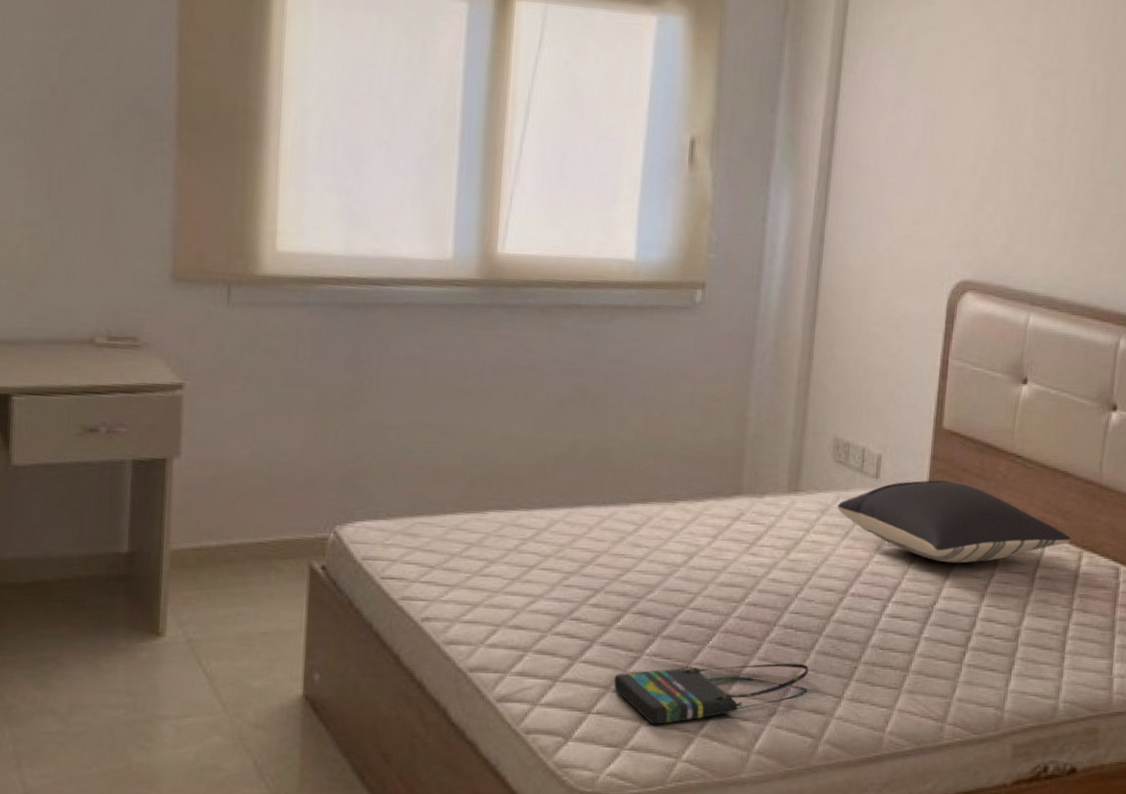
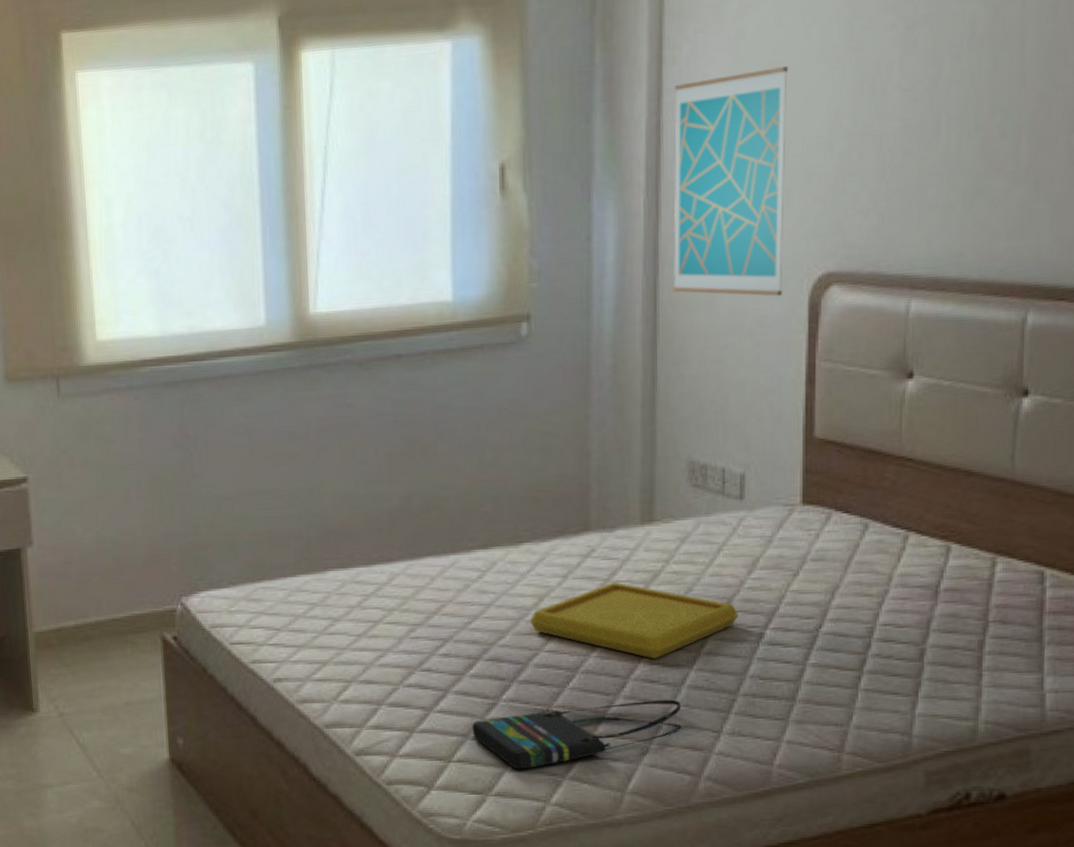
serving tray: none [678,546,866,623] -> present [529,582,739,659]
wall art: none [833,91,946,296] -> present [672,66,788,296]
pillow: present [838,480,1071,564] -> none [699,494,981,583]

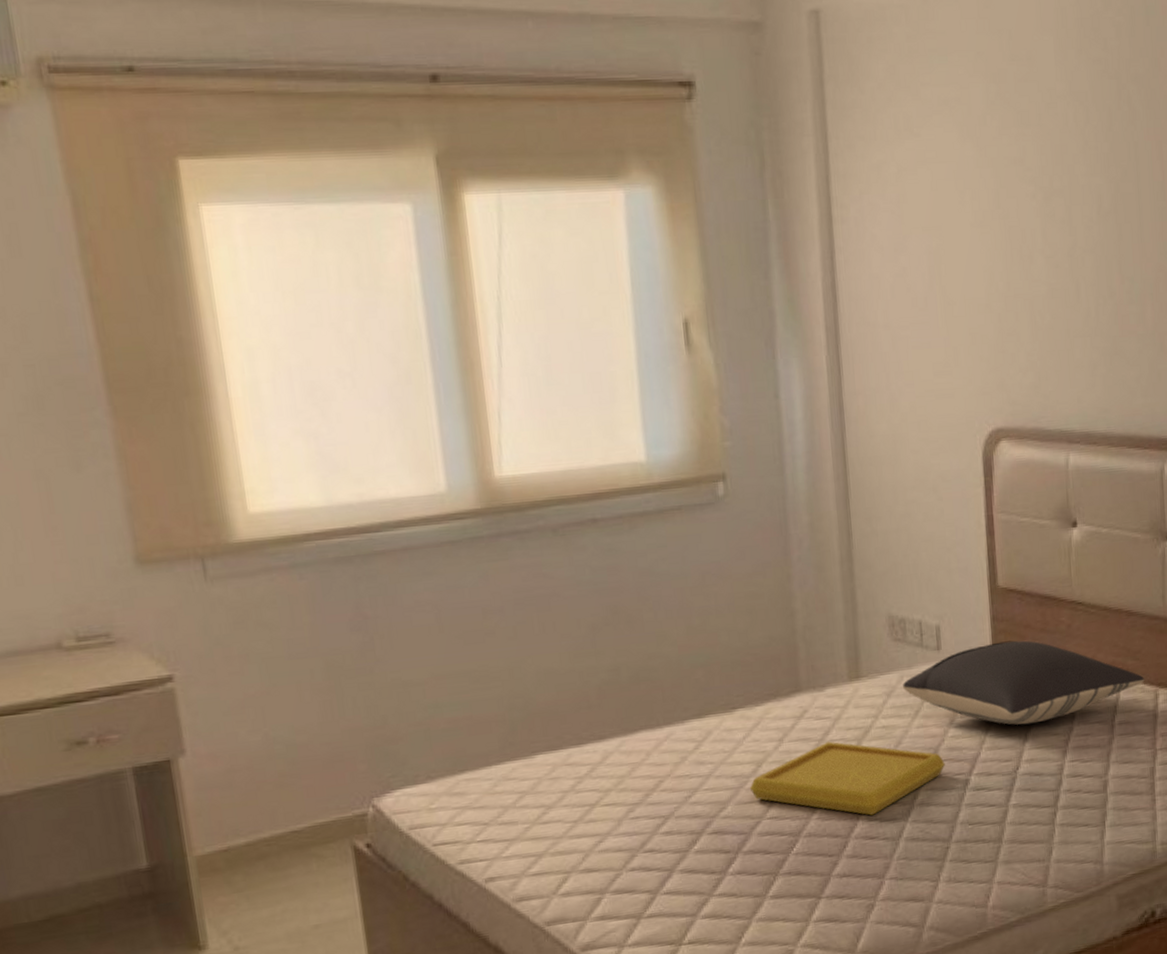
tote bag: present [472,699,681,770] -> none [700,853,902,944]
wall art: present [672,66,788,296] -> none [846,230,960,452]
pillow: none [699,494,981,583] -> present [903,640,1145,725]

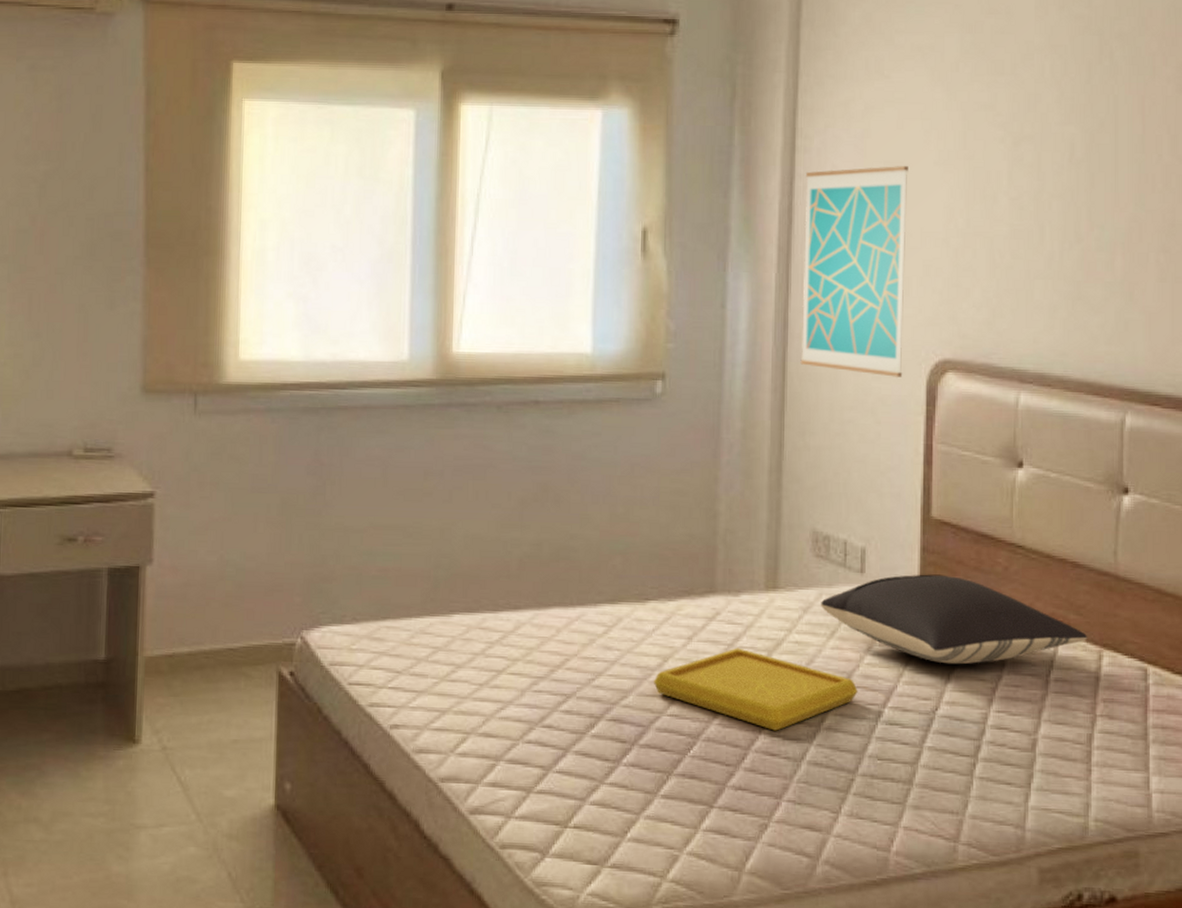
wall art: none [846,230,960,452] -> present [800,166,908,377]

